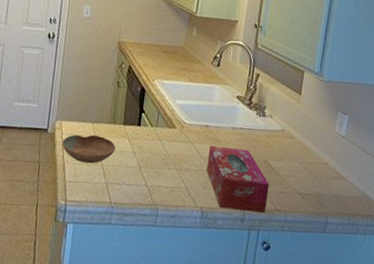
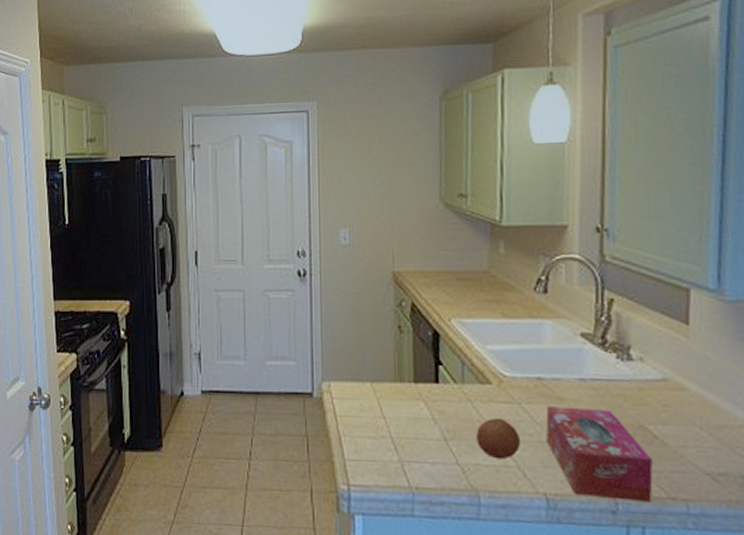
bowl: present [62,134,116,164] -> none [333,397,407,436]
fruit: none [161,152,191,183] -> present [476,417,521,460]

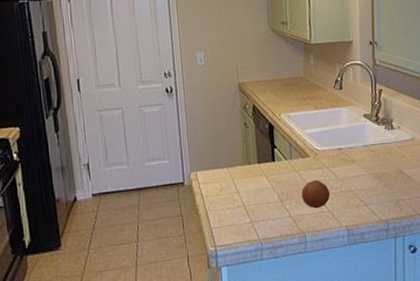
tissue box: present [546,406,653,502] -> none [345,164,408,223]

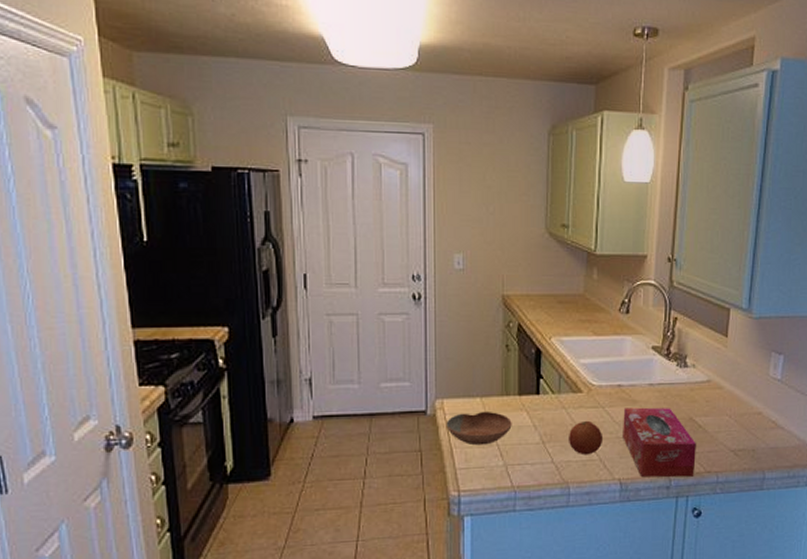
bowl: none [200,178,255,208] -> present [446,411,512,446]
tissue box: none [345,164,408,223] -> present [623,407,696,478]

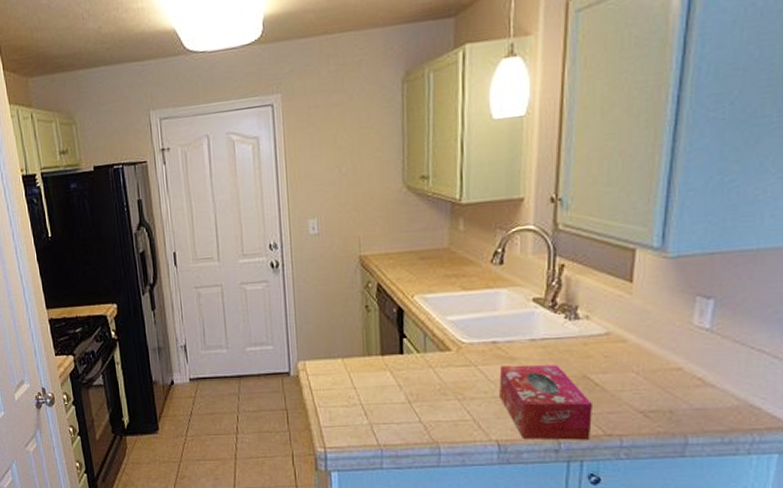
bowl: present [446,411,512,446] -> none [309,371,376,405]
fruit: present [569,420,604,455] -> none [437,379,477,415]

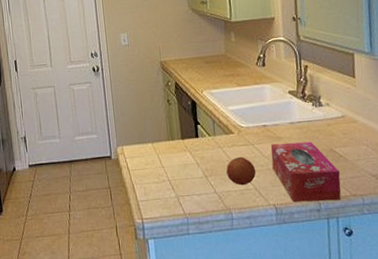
fruit: none [437,379,477,415] -> present [226,156,256,186]

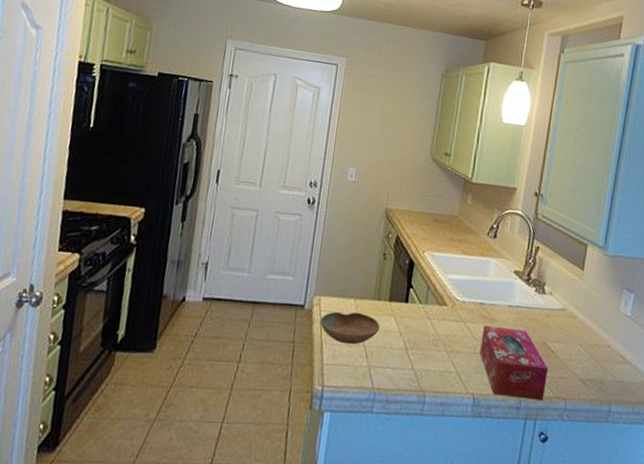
bowl: none [127,153,179,182] -> present [320,311,380,345]
fruit: present [226,156,256,186] -> none [429,333,462,367]

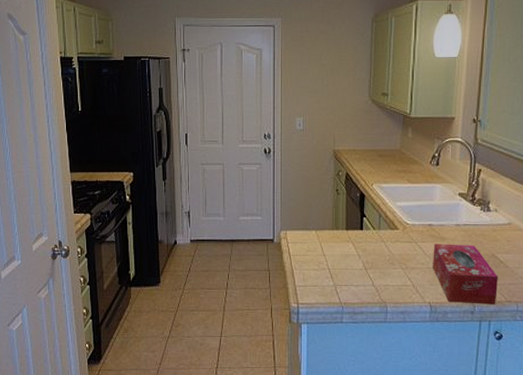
bowl: present [320,311,380,345] -> none [288,241,340,269]

